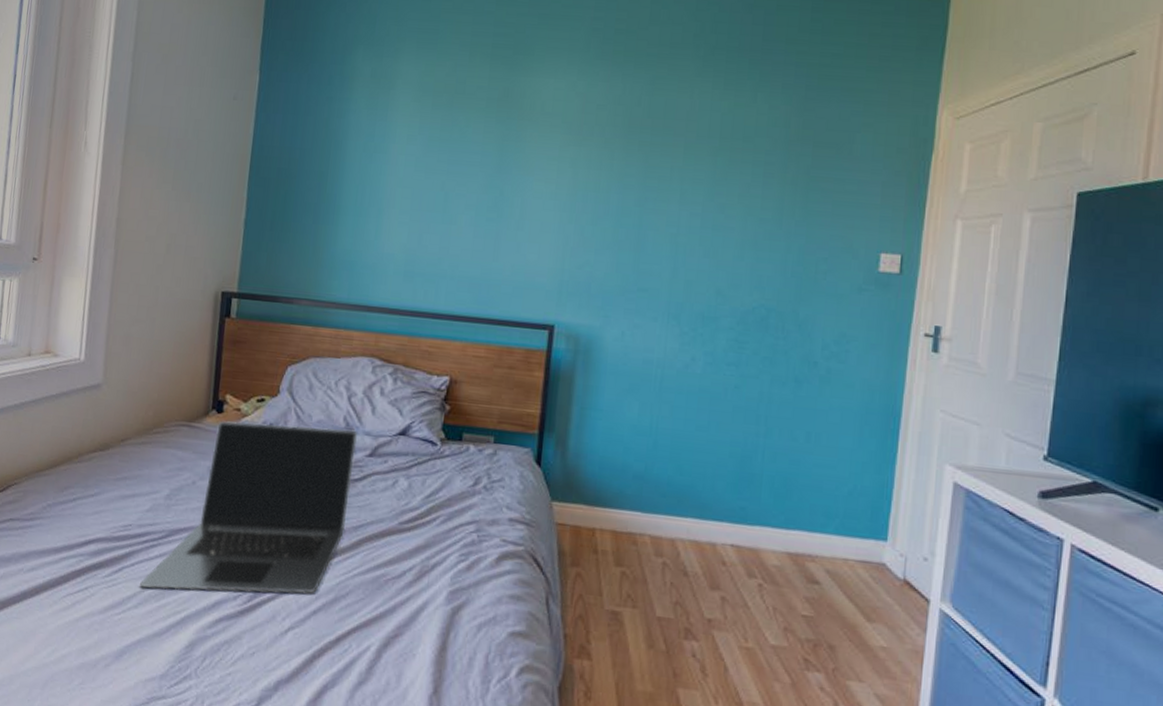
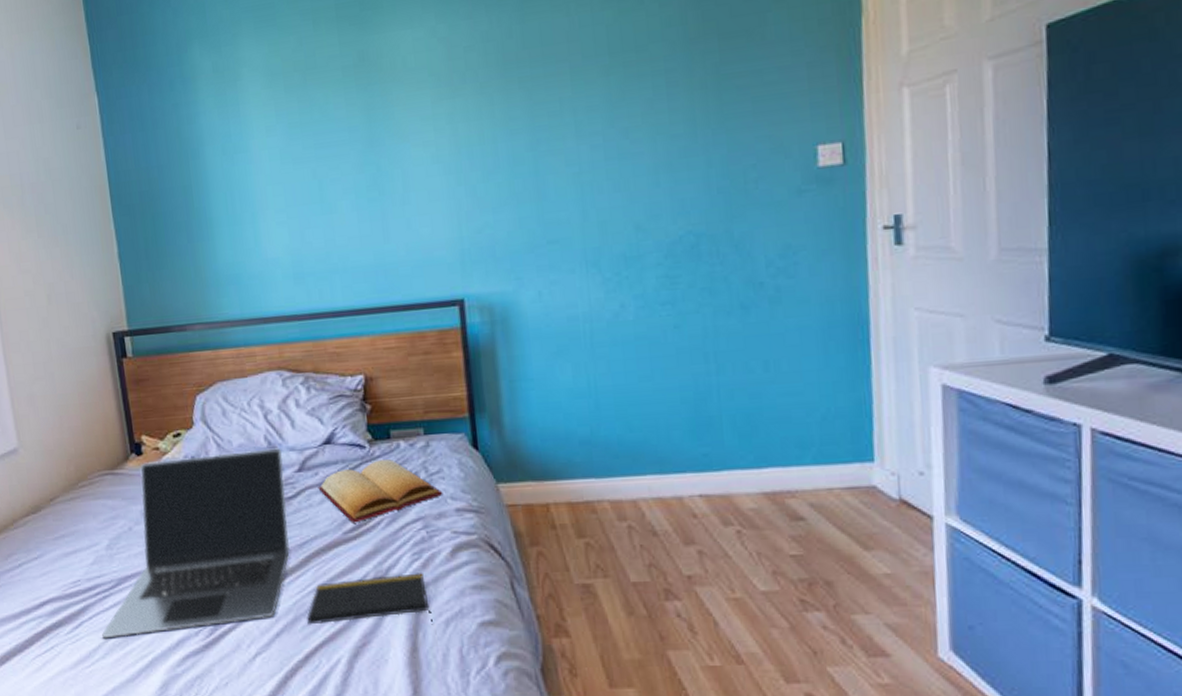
notepad: none [346,568,466,627] -> present [307,573,433,625]
bible: none [384,459,500,516] -> present [318,459,443,523]

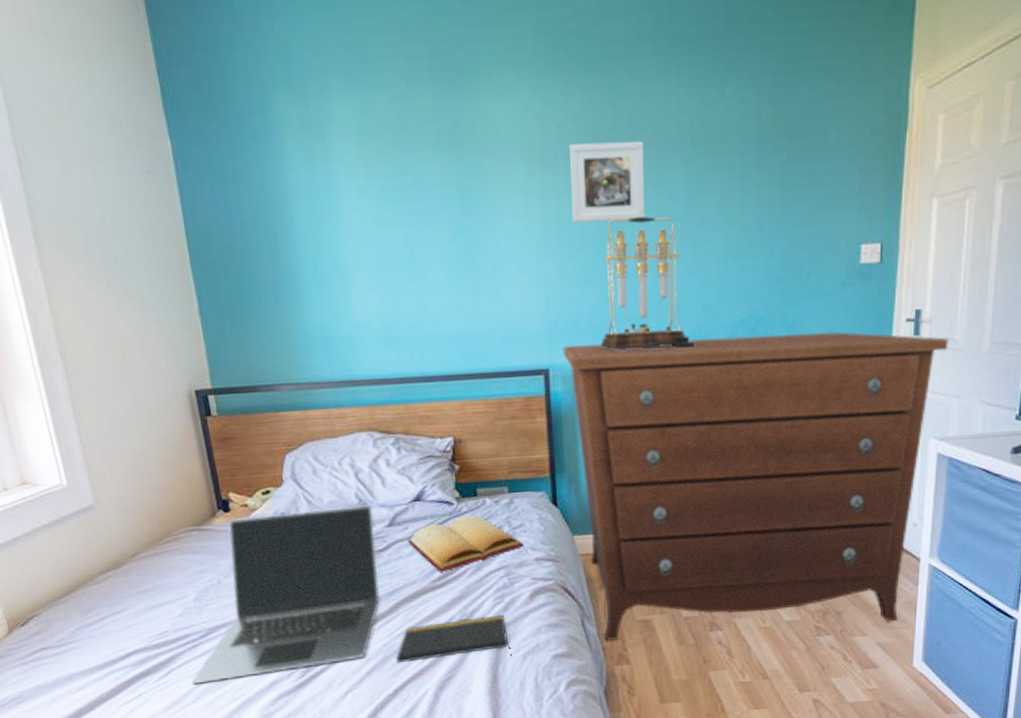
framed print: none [478,56,562,145] -> present [569,140,645,223]
dresser: none [478,245,942,609] -> present [562,331,949,641]
table lamp: none [518,132,628,277] -> present [601,216,696,351]

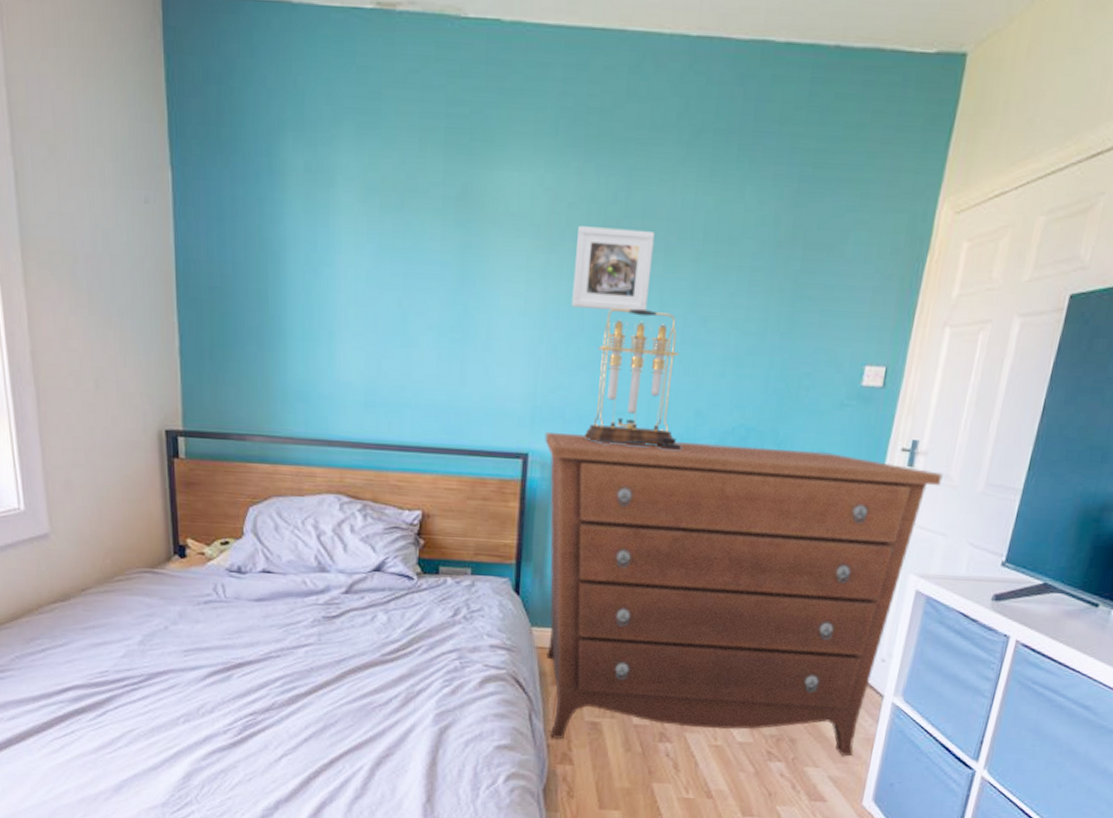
laptop: present [191,504,380,684] -> none [126,565,332,729]
notepad: present [396,614,512,664] -> none [336,697,454,744]
bible: present [407,515,525,573] -> none [362,592,481,647]

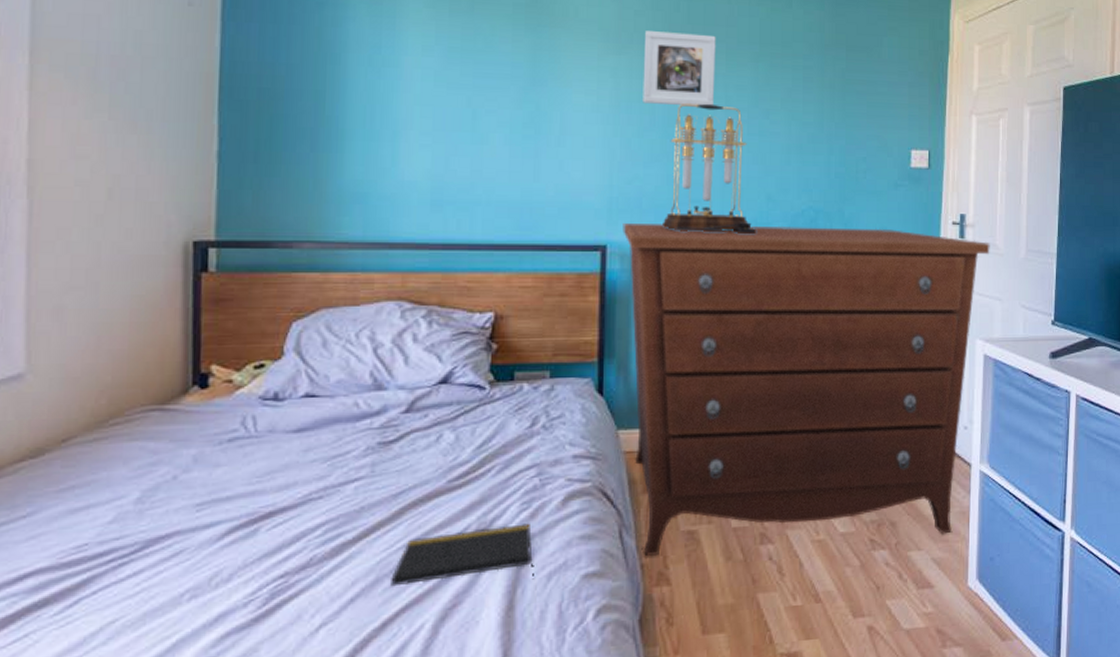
notepad: none [336,697,454,744] -> present [391,523,534,587]

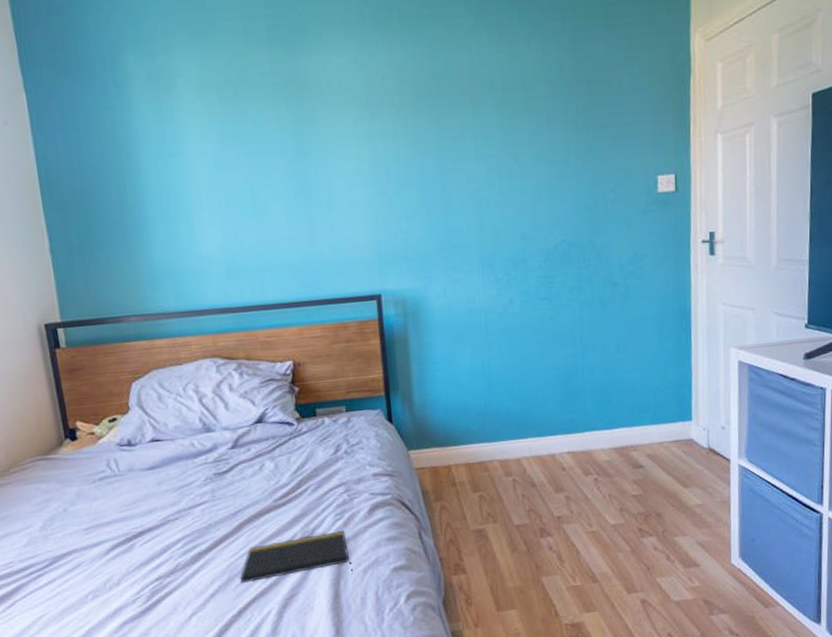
dresser: present [623,223,990,557] -> none [393,253,741,552]
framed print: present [643,31,716,106] -> none [394,88,464,162]
table lamp: present [663,103,757,234] -> none [427,154,515,276]

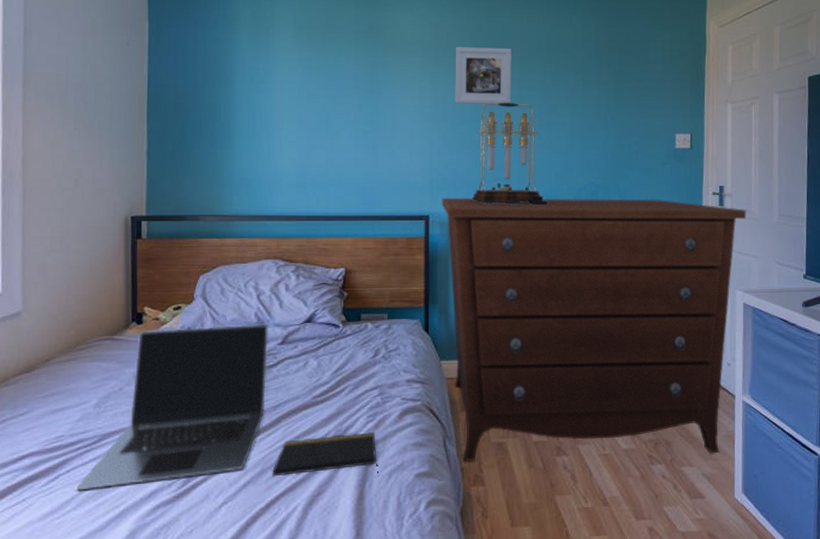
laptop: none [35,428,224,615] -> present [76,324,269,491]
dresser: none [393,253,741,552] -> present [441,198,747,462]
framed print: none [394,88,464,162] -> present [455,47,512,104]
table lamp: none [427,154,515,276] -> present [473,102,548,205]

